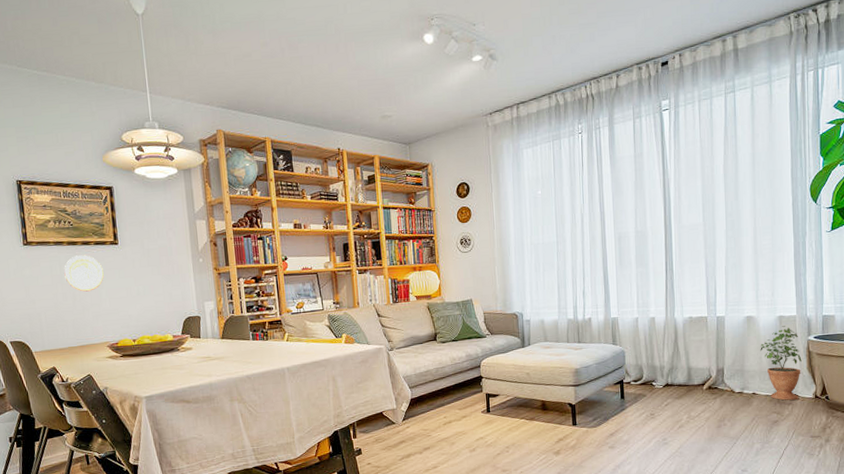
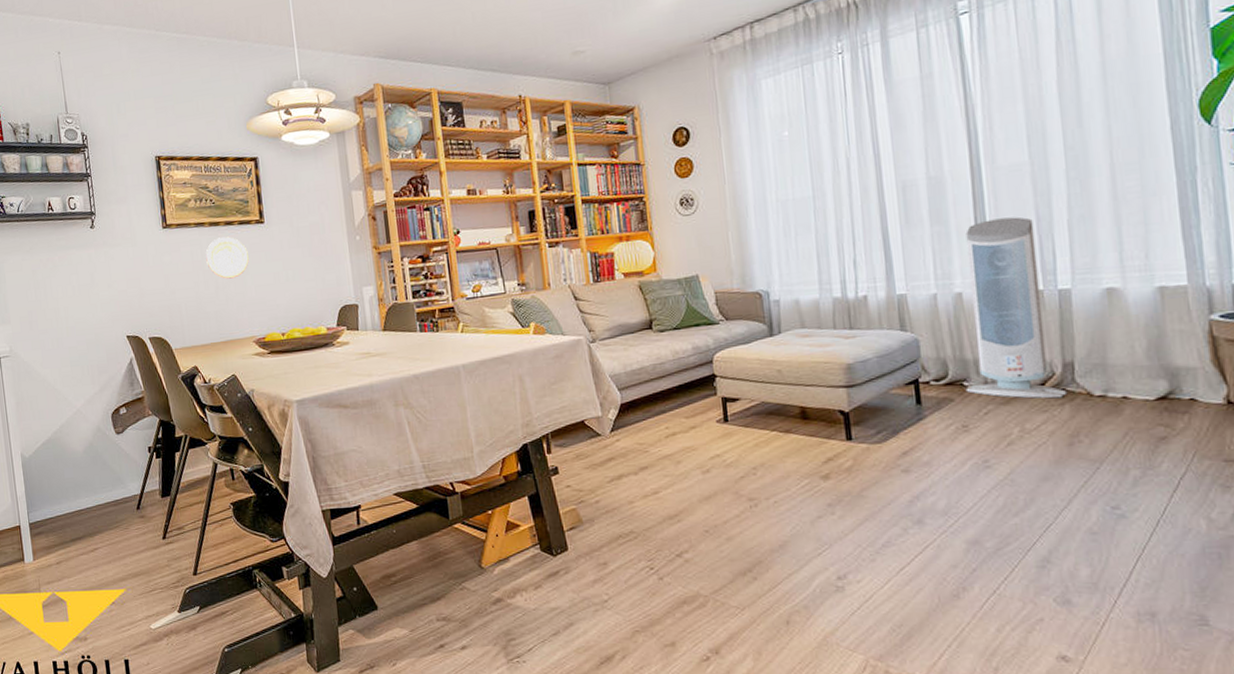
air purifier: none [654,263,719,394] -> present [965,216,1068,399]
potted plant: present [760,326,802,401] -> none [1130,300,1202,408]

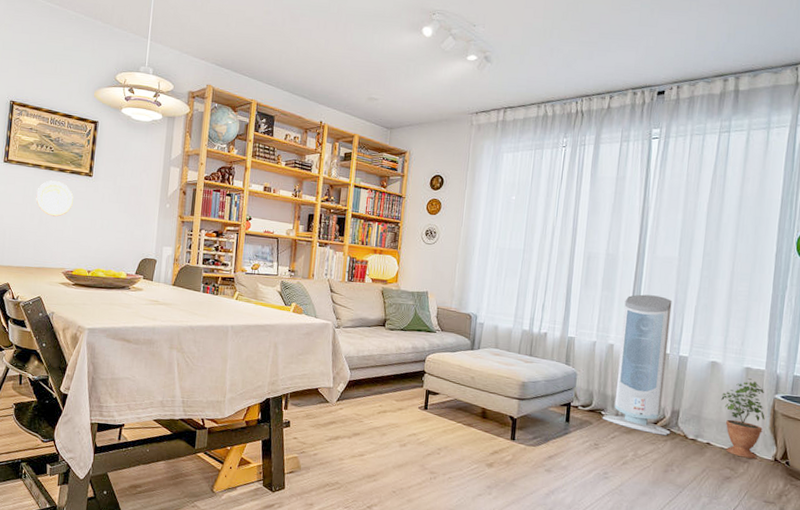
potted plant: none [1130,300,1202,408] -> present [721,378,765,459]

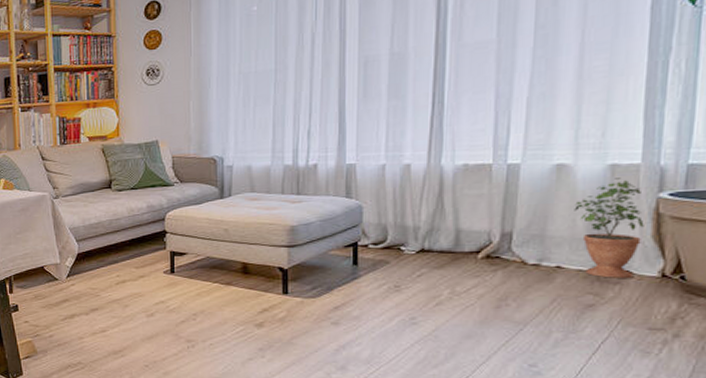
air purifier: present [602,294,672,436] -> none [402,93,502,265]

